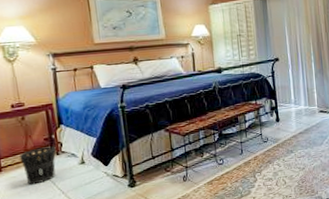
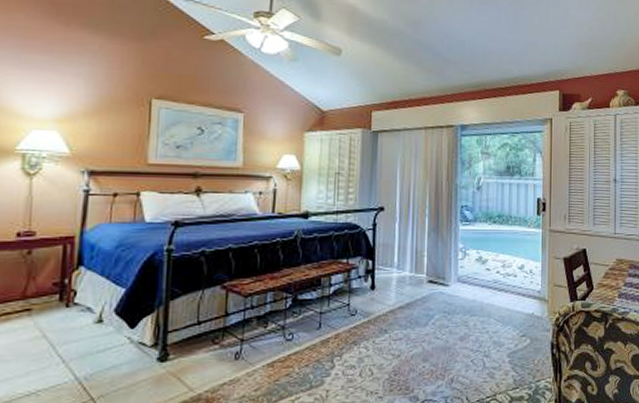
wastebasket: present [20,146,56,185] -> none [12,294,67,347]

